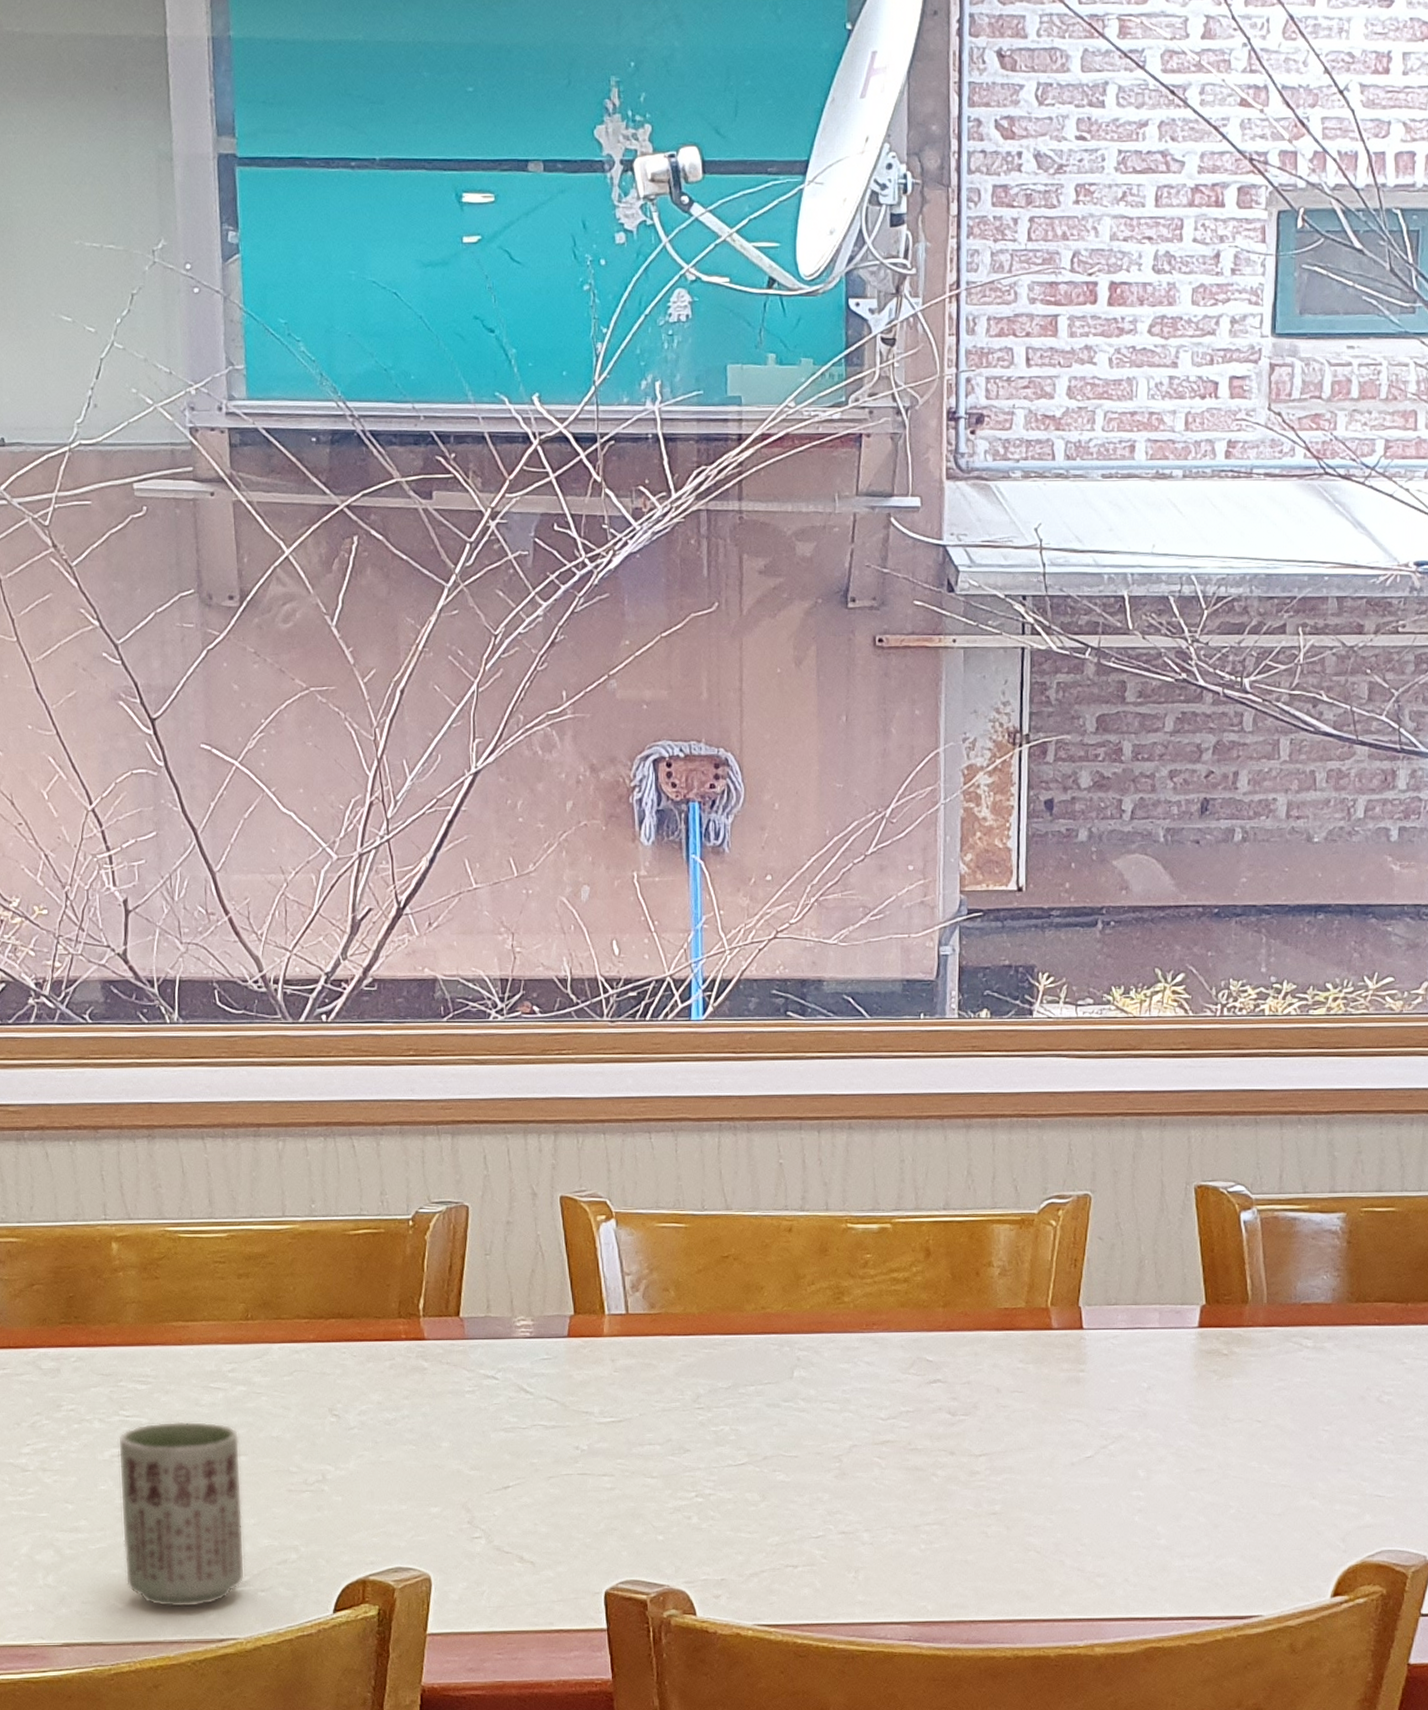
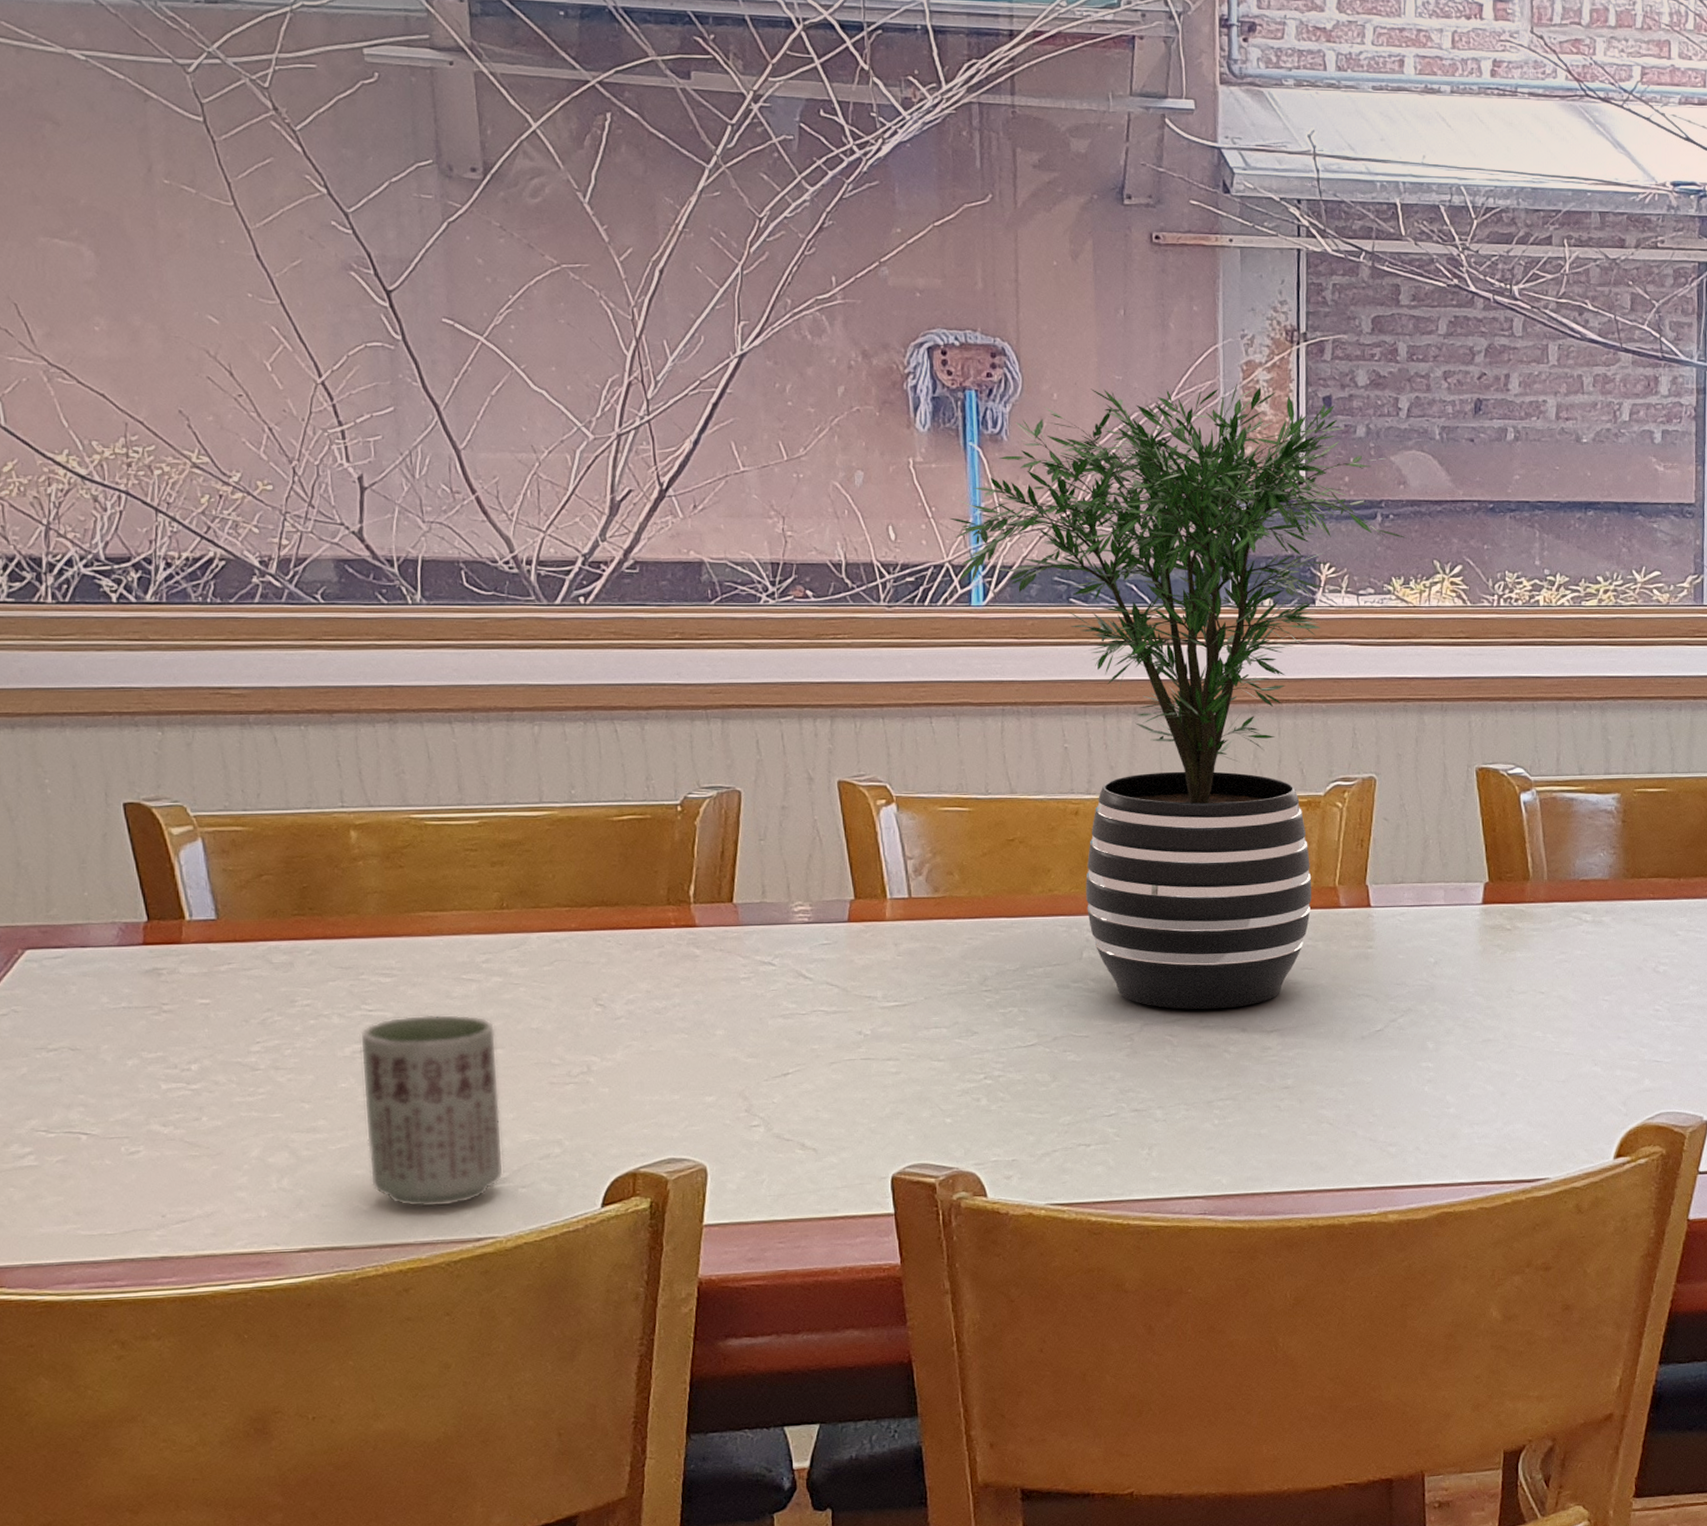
potted plant: none [671,788,1128,1432] -> present [949,383,1407,1010]

